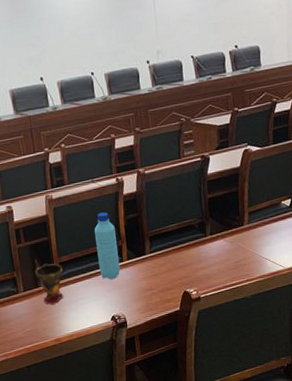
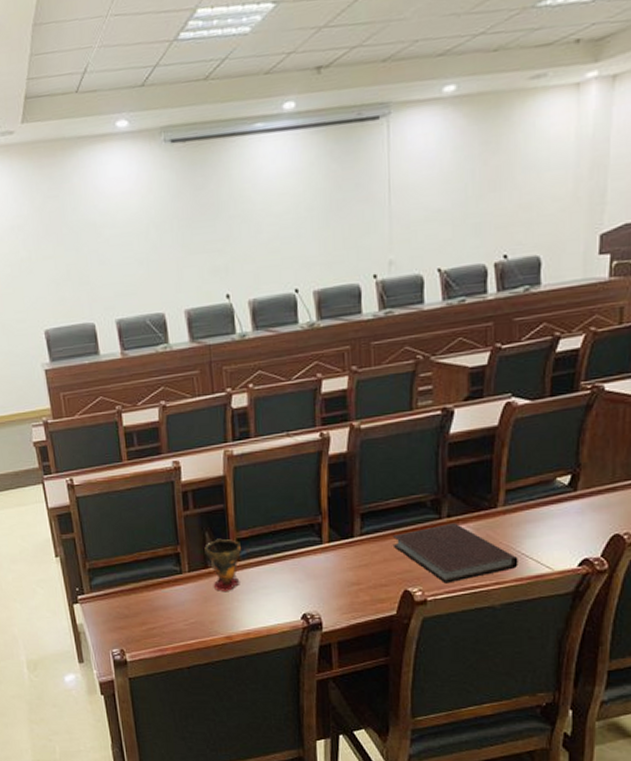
water bottle: present [94,212,121,279] -> none [285,477,318,566]
notebook: none [173,238,261,284] -> present [392,522,518,584]

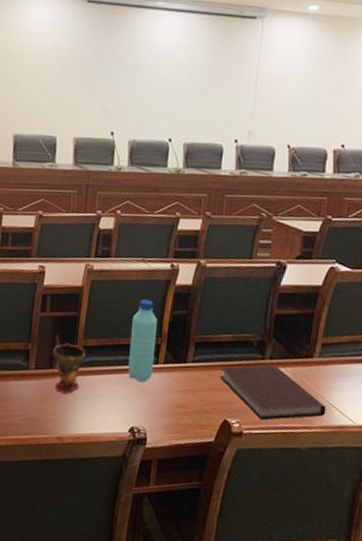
water bottle: none [285,477,318,566] -> present [128,299,157,382]

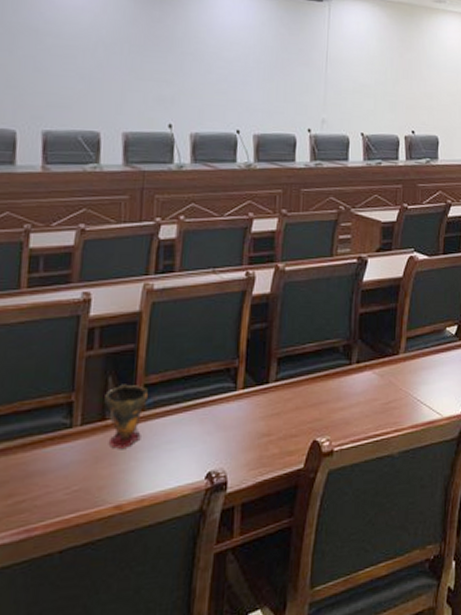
water bottle: present [128,299,157,382] -> none [201,317,233,415]
notebook: present [219,364,326,421] -> none [305,368,415,432]

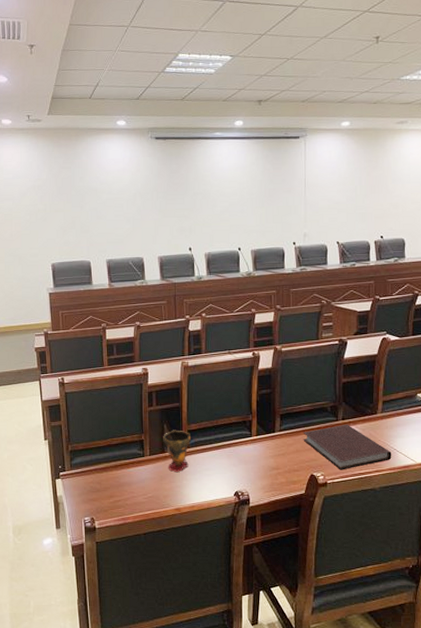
notebook: none [305,368,415,432] -> present [303,424,392,470]

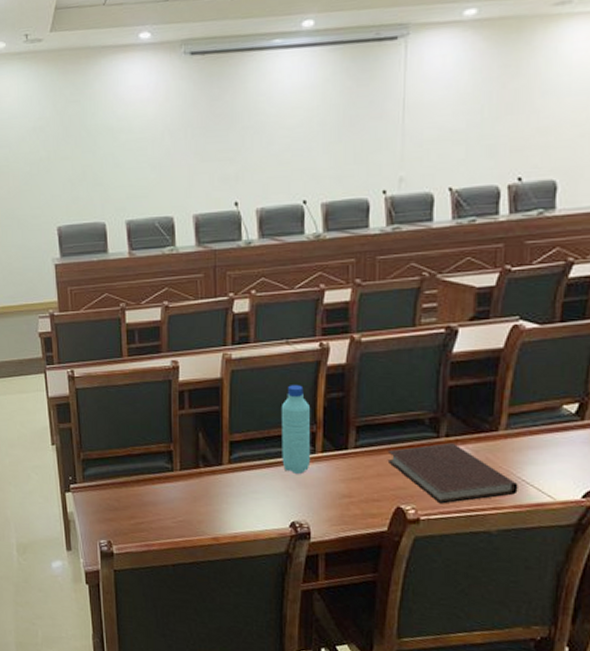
cup: present [163,430,190,472] -> none [197,439,233,493]
water bottle: none [225,385,249,453] -> present [280,385,311,474]

